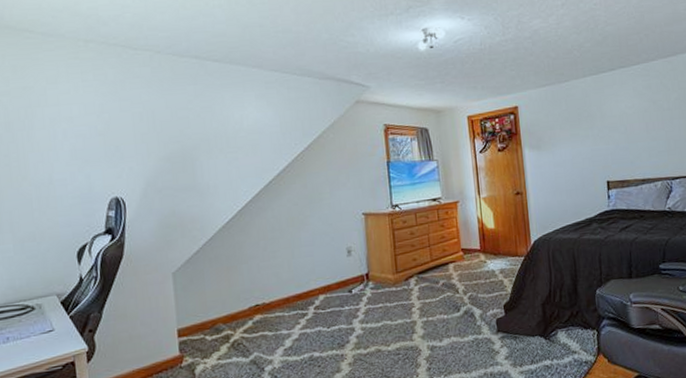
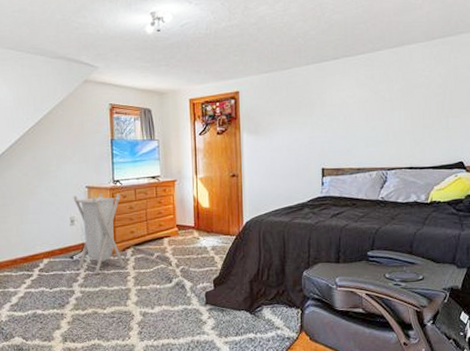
laundry hamper: none [349,219,409,308] -> present [73,193,125,274]

